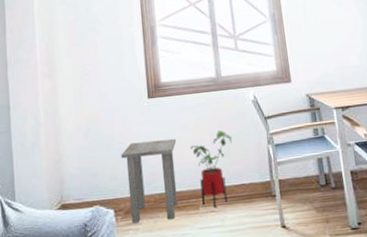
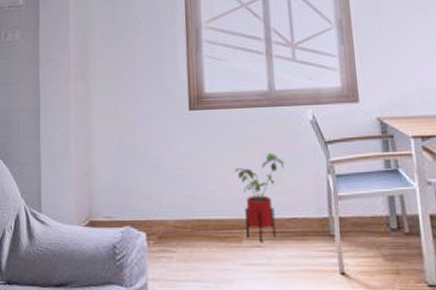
side table: present [121,138,178,223] -> none [156,158,219,251]

